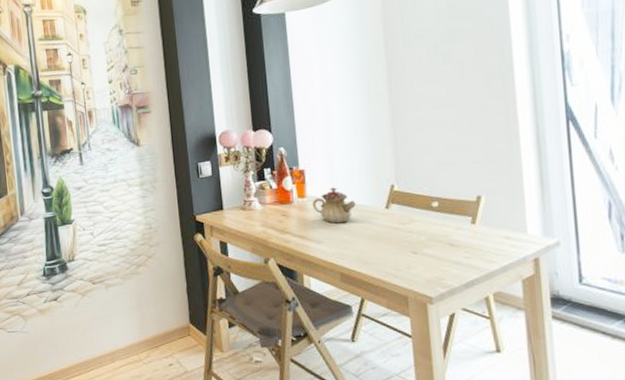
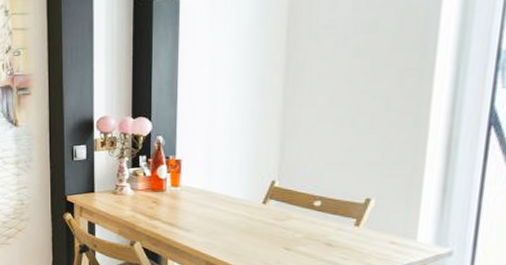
teapot: present [312,187,356,224] -> none [185,179,231,214]

